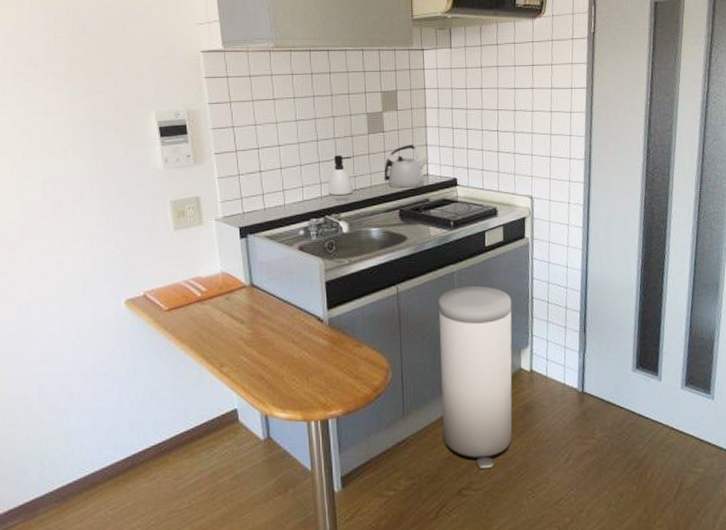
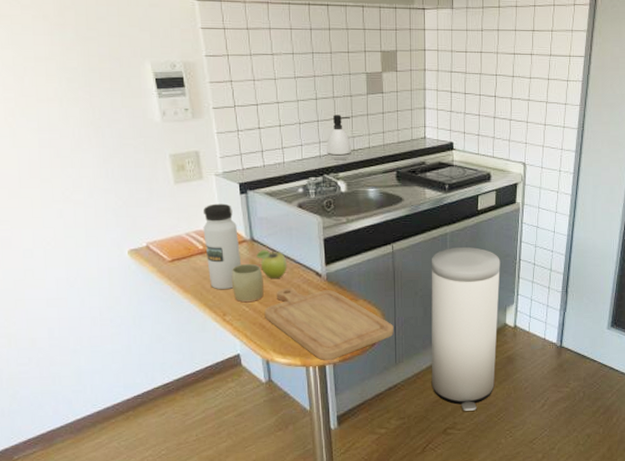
water bottle: none [202,248,241,340] -> present [202,203,242,290]
mug: none [229,310,263,352] -> present [231,263,264,303]
fruit: none [256,295,288,326] -> present [256,250,287,278]
chopping board: none [263,334,401,414] -> present [264,287,394,360]
kettle: present [384,144,430,188] -> none [382,107,428,150]

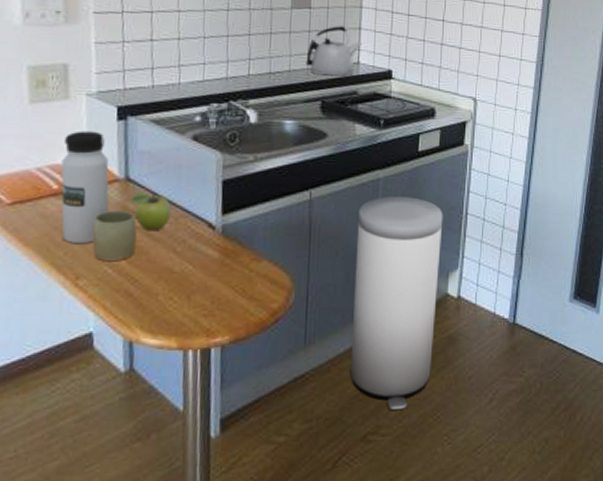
chopping board: present [264,287,394,360] -> none [133,242,305,341]
soap dispenser: present [327,115,352,160] -> none [236,30,269,85]
kettle: none [382,107,428,150] -> present [306,26,363,77]

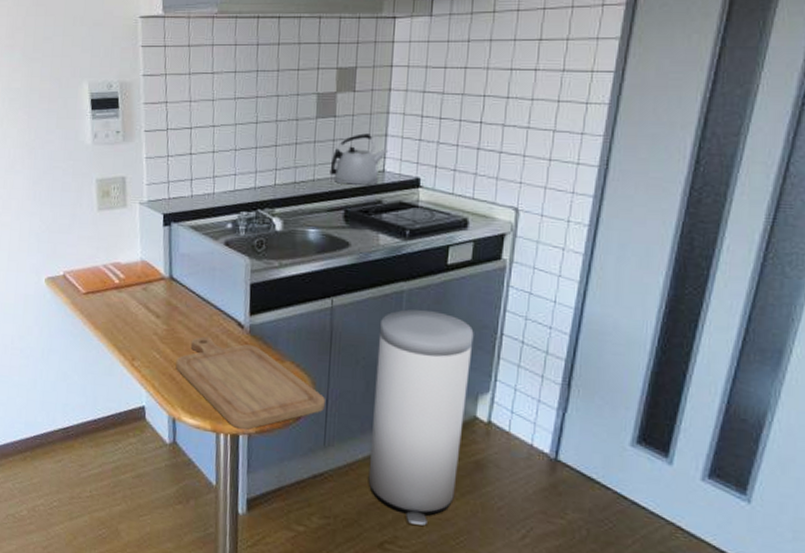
water bottle: present [60,131,109,245] -> none [121,234,157,332]
mug: present [91,210,137,262] -> none [144,304,179,349]
fruit: present [130,192,171,230] -> none [173,290,207,325]
chopping board: none [133,242,305,341] -> present [175,336,325,430]

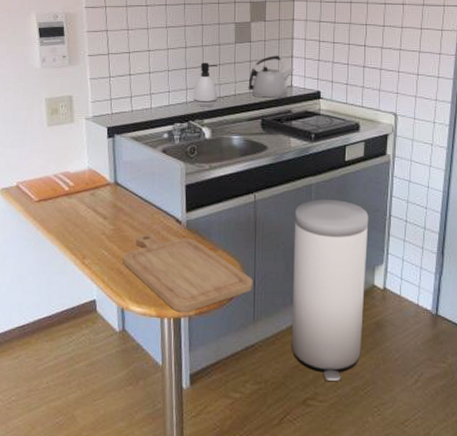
soap dispenser: none [263,141,294,194] -> present [193,63,218,107]

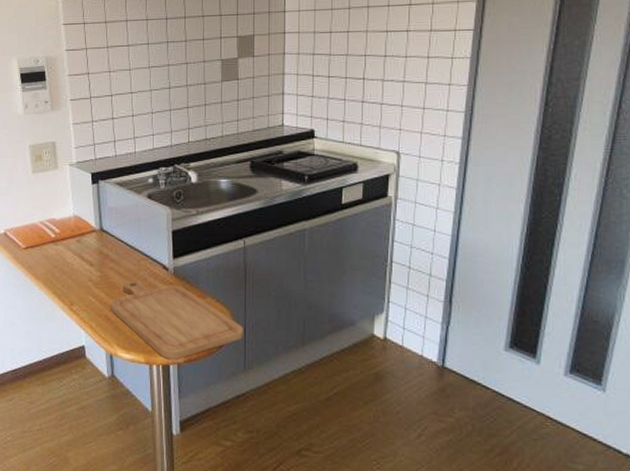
soap dispenser: present [193,63,218,107] -> none [178,103,204,150]
kettle: present [248,55,295,98] -> none [236,93,286,138]
pedal bin: present [291,199,369,382] -> none [284,244,368,434]

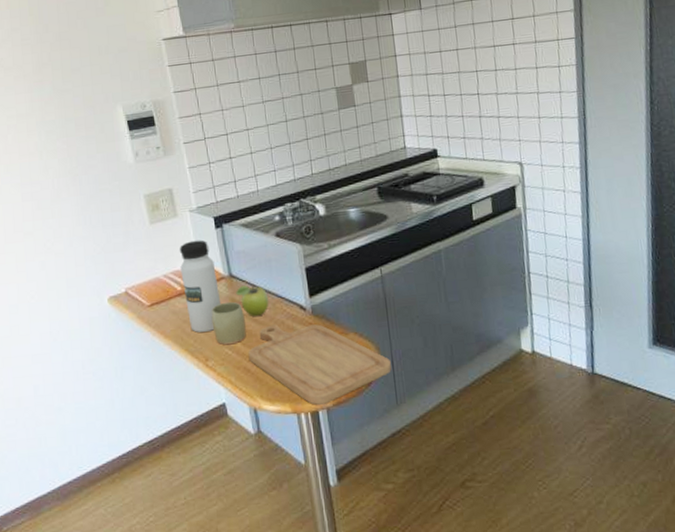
water bottle: none [56,193,90,279] -> present [179,240,222,333]
mug: none [80,253,110,293] -> present [211,301,246,345]
fruit: none [105,240,135,270] -> present [236,285,269,316]

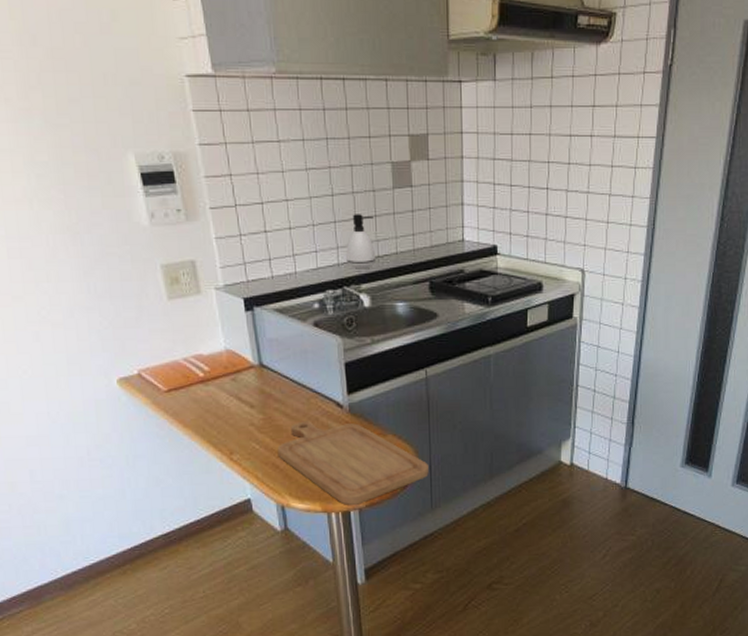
water bottle: present [179,240,222,333] -> none [202,322,250,425]
mug: present [211,301,246,345] -> none [237,393,276,439]
fruit: present [236,285,269,316] -> none [266,377,303,410]
soap dispenser: none [301,134,328,183] -> present [346,214,377,269]

